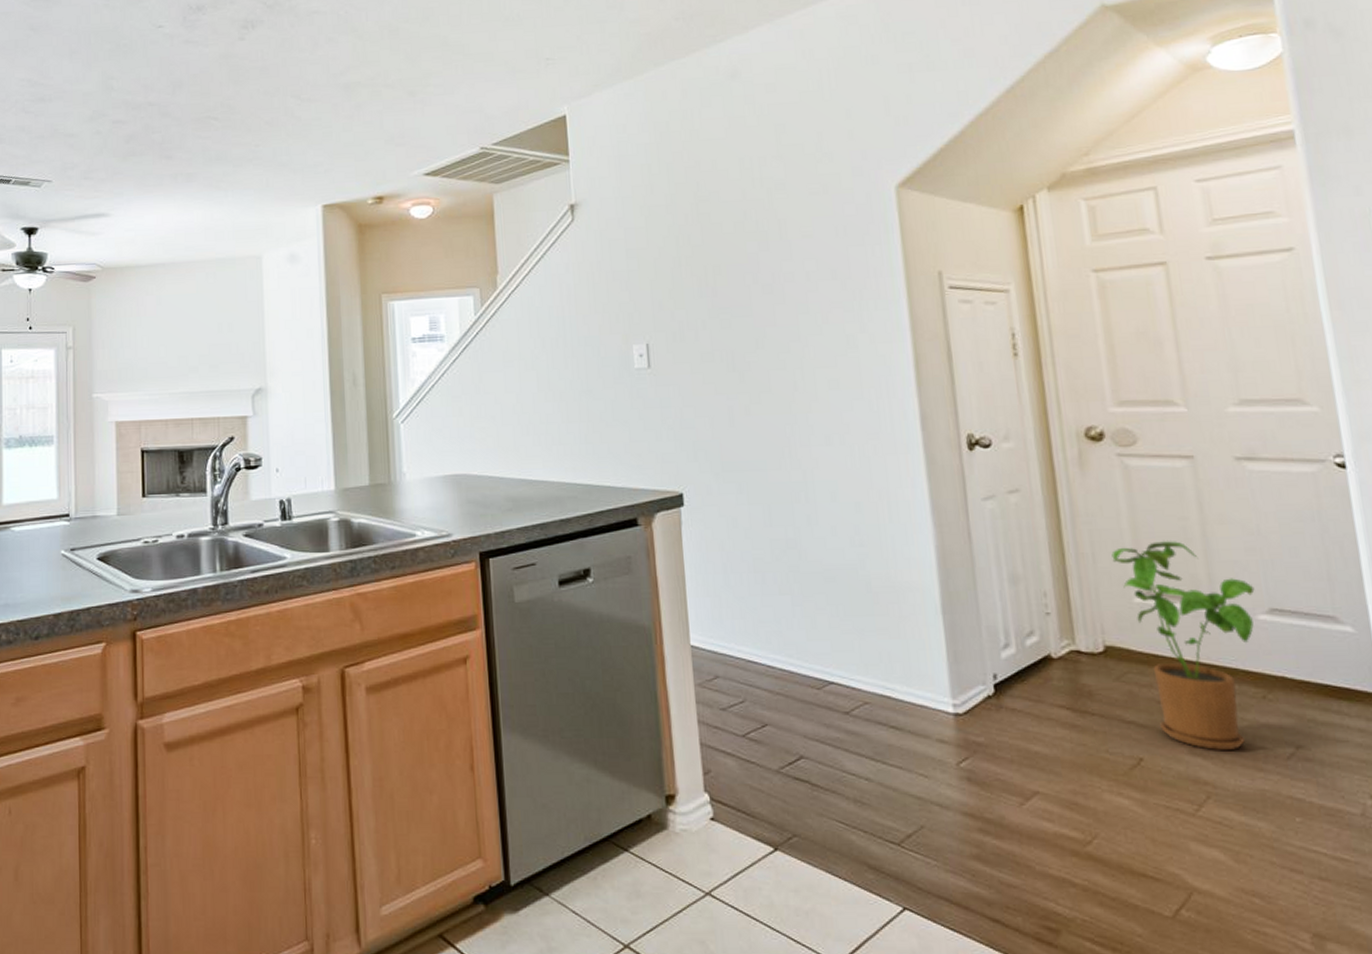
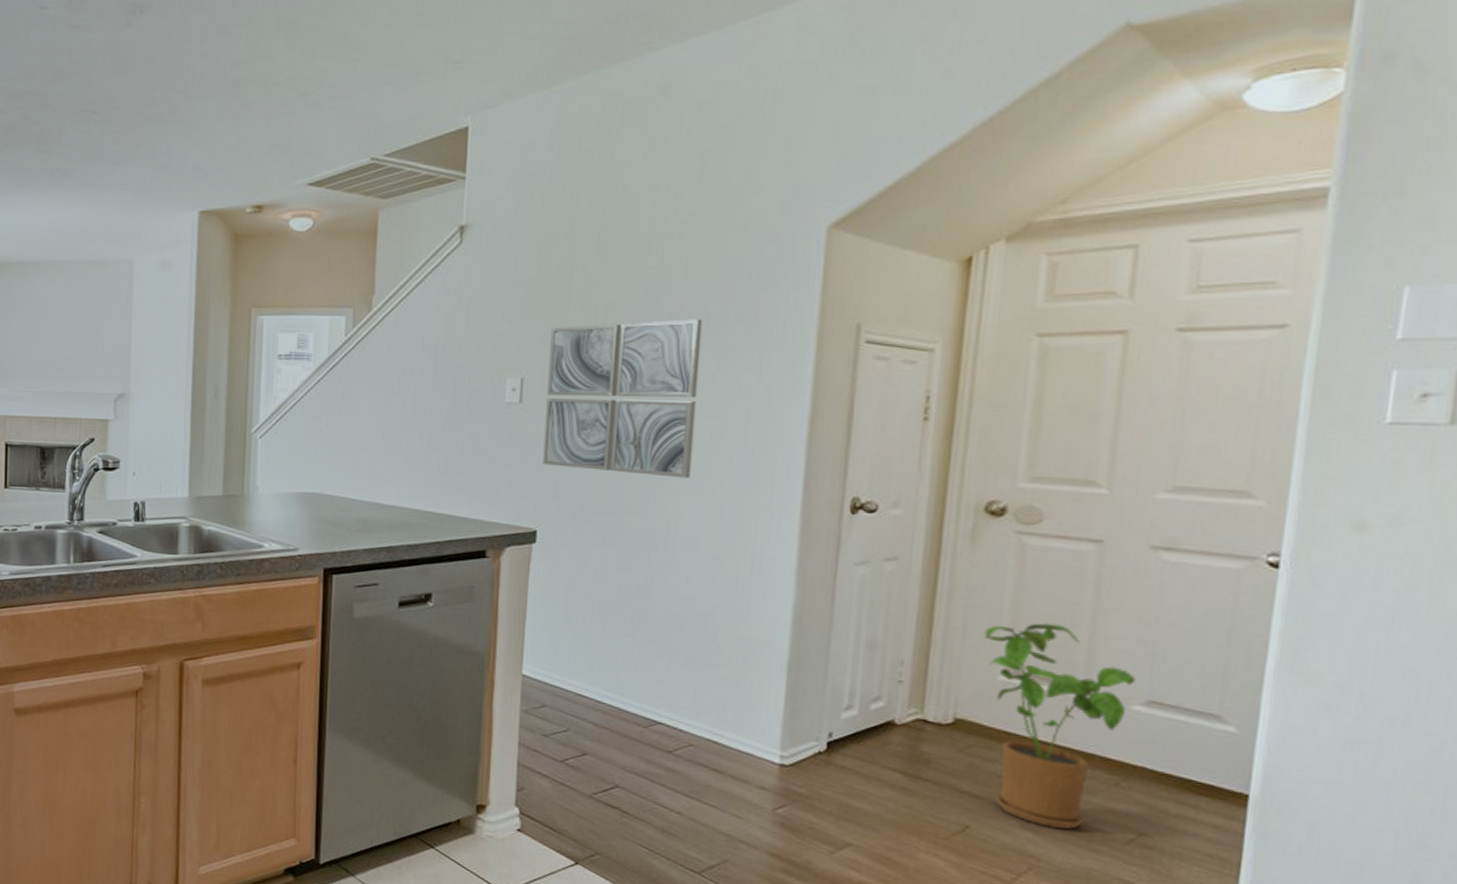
wall art: none [667,277,818,429] -> present [542,319,703,478]

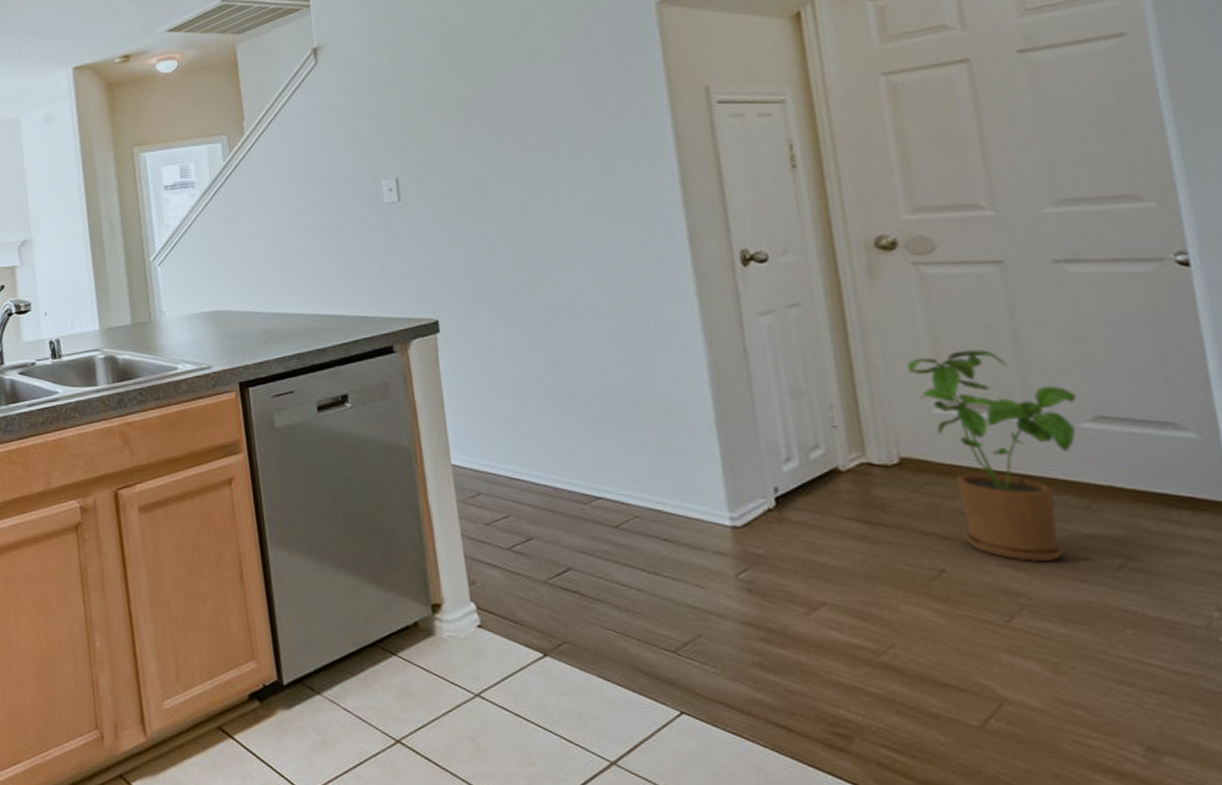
wall art: present [542,319,703,478] -> none [415,102,577,257]

